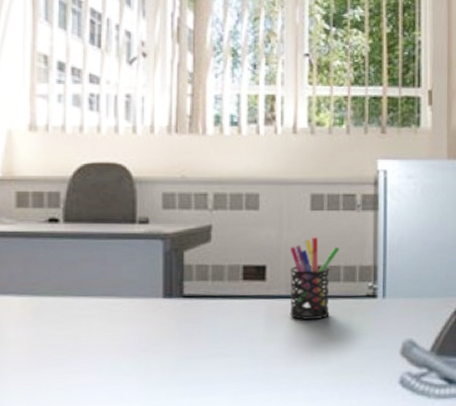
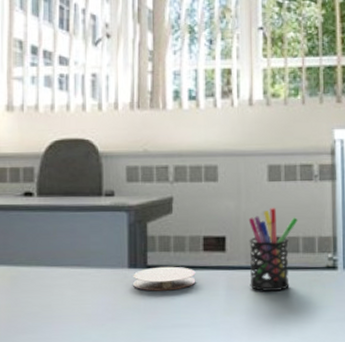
coaster: none [168,295,234,321] -> present [133,266,196,291]

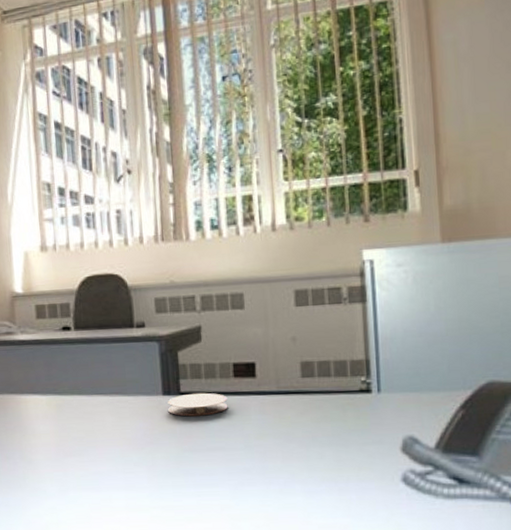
pen holder: present [248,207,298,292] -> none [277,332,328,416]

